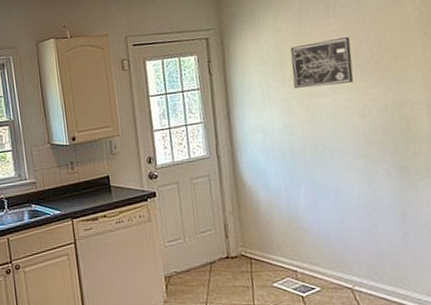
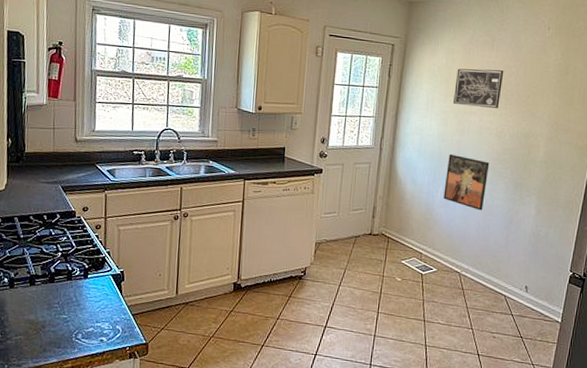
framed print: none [303,146,364,208] -> present [443,153,490,211]

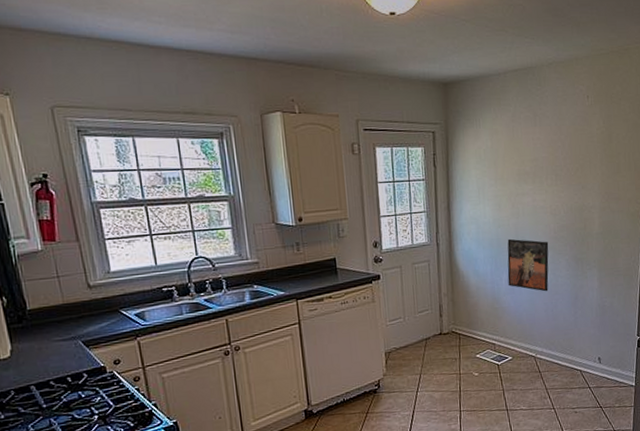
wall art: present [453,68,504,108] -> none [503,146,550,188]

